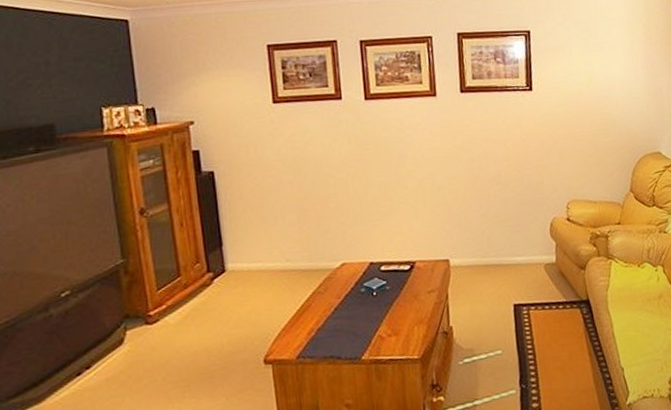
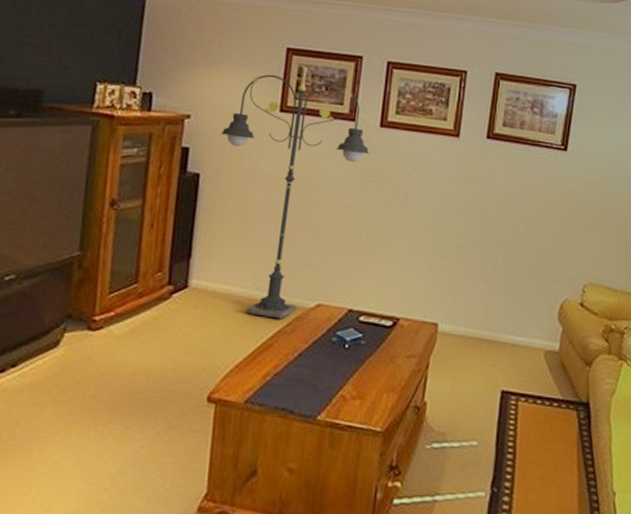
floor lamp: none [225,59,361,284] -> present [221,66,370,319]

